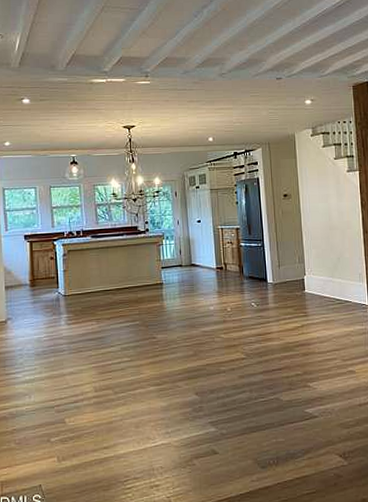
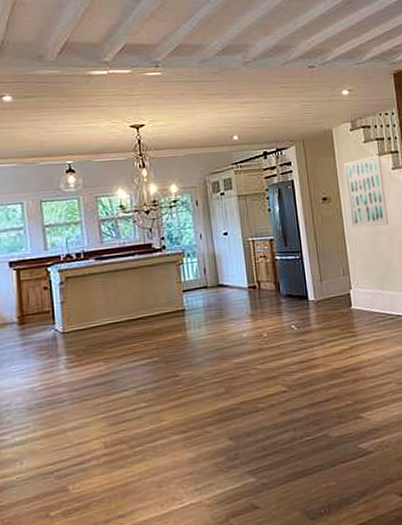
wall art: none [303,159,341,222] -> present [343,155,388,228]

